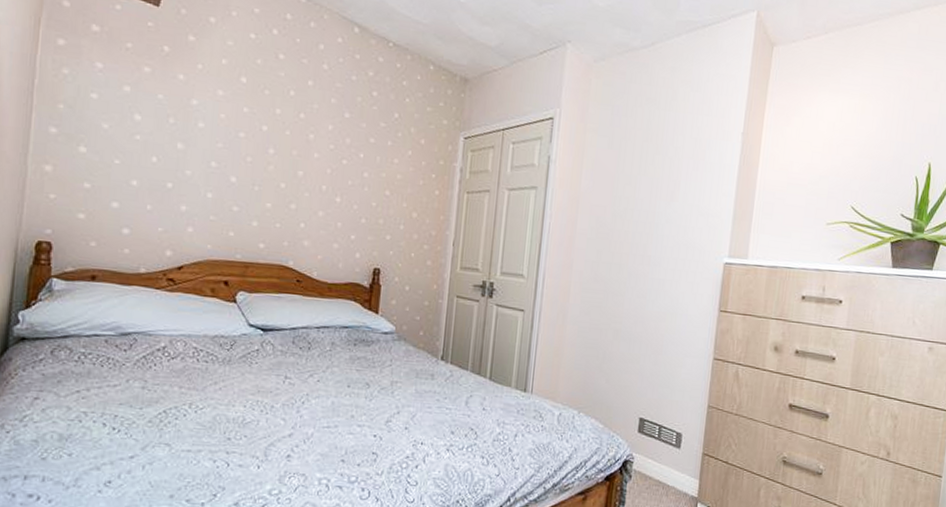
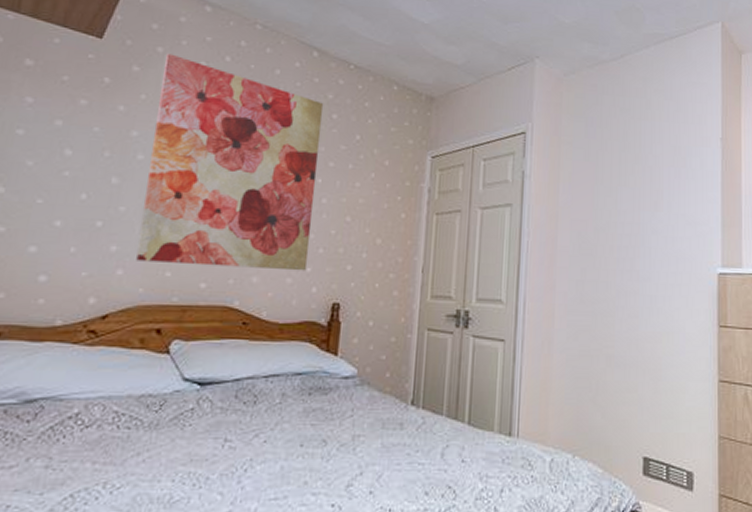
wall art: none [203,24,365,238] -> present [136,53,324,271]

